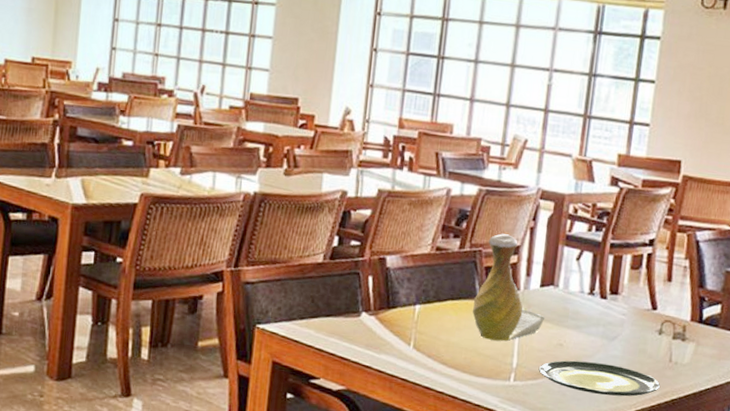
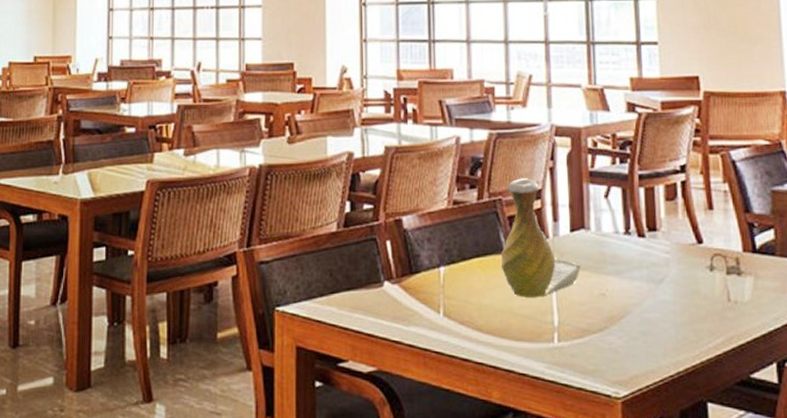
plate: present [538,360,661,397] -> none [583,311,724,347]

